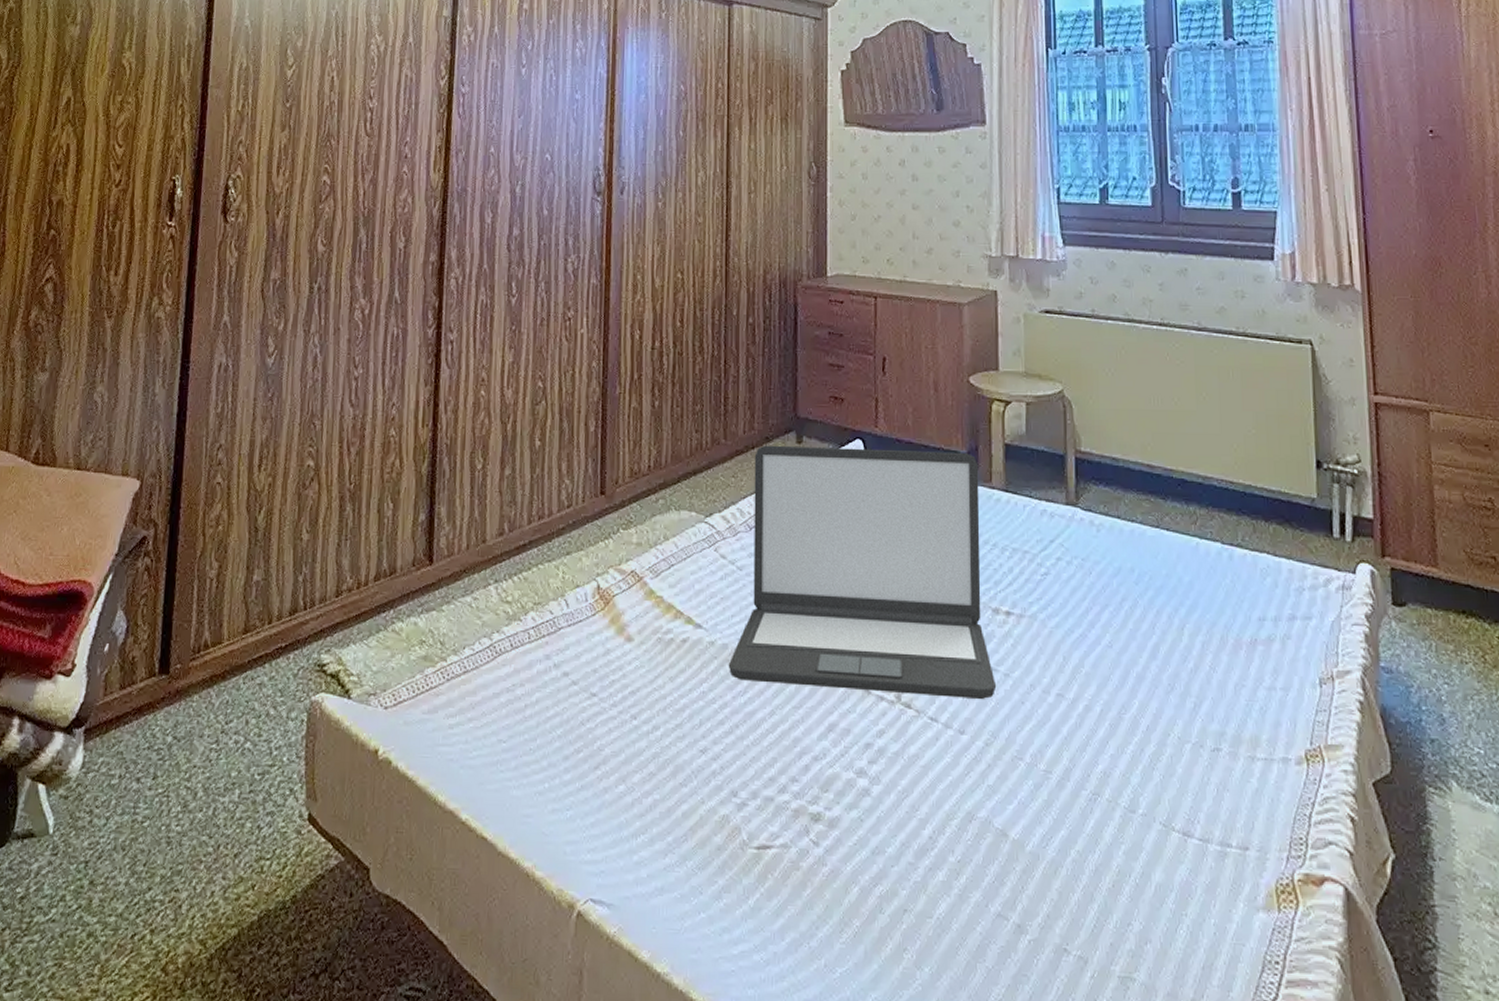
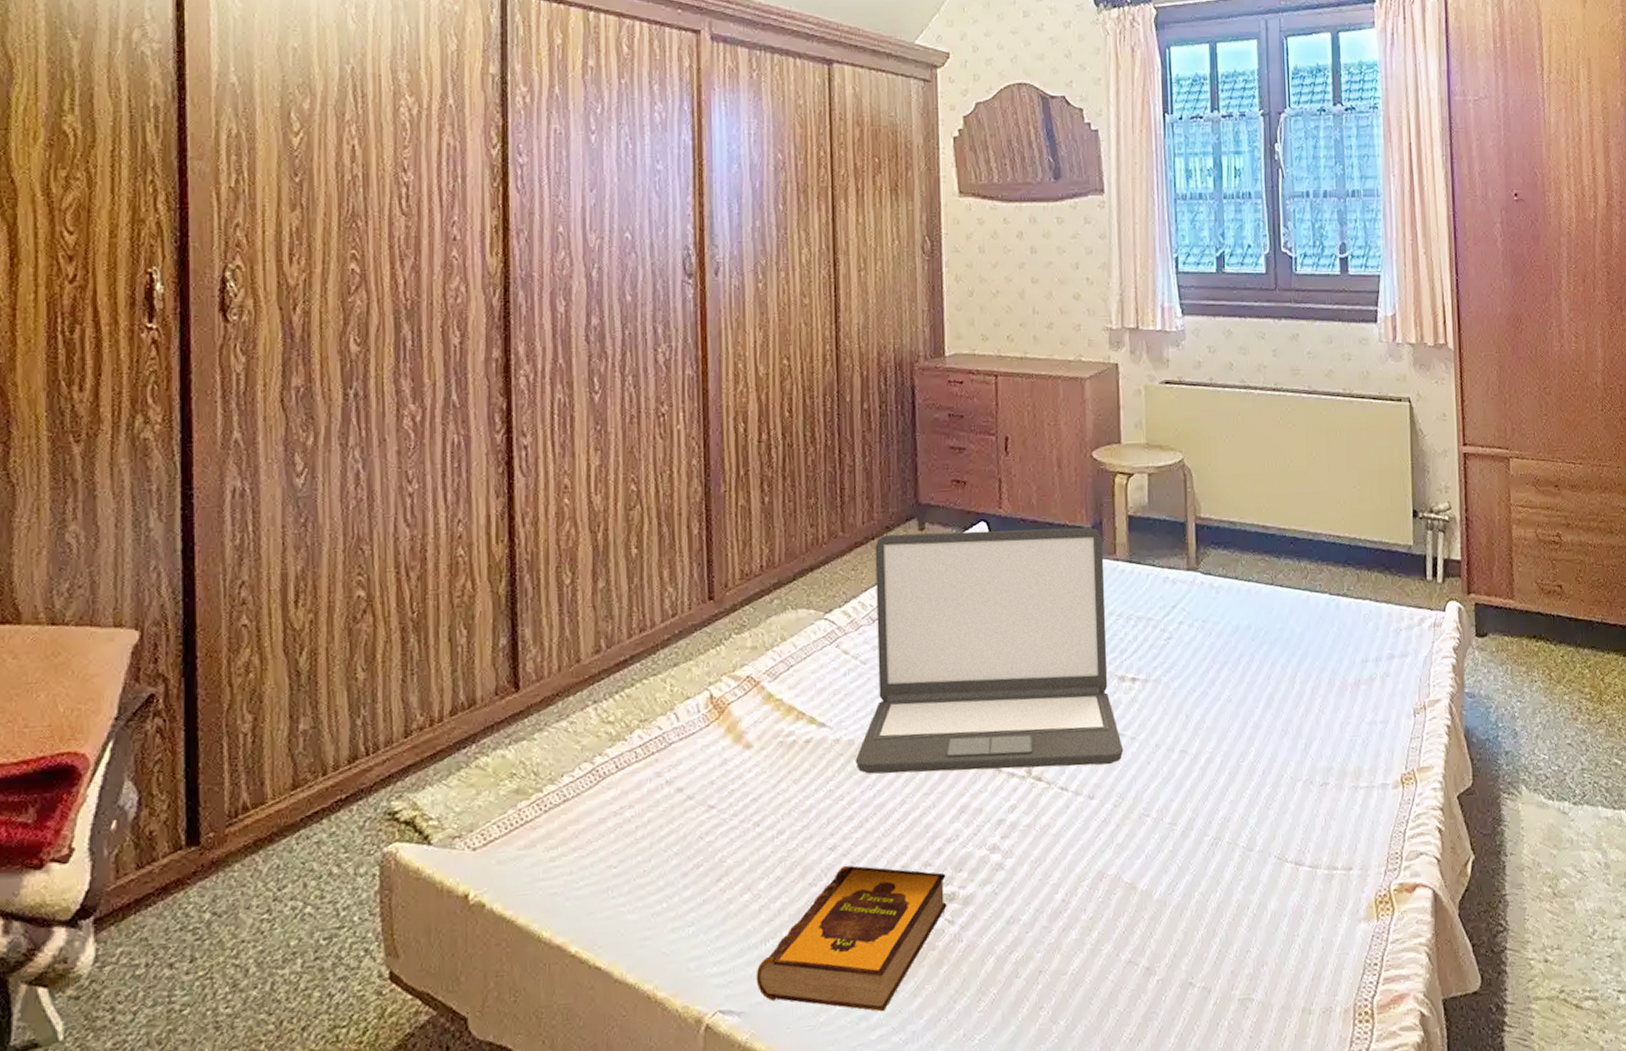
hardback book: none [626,771,812,927] -> present [756,865,947,1012]

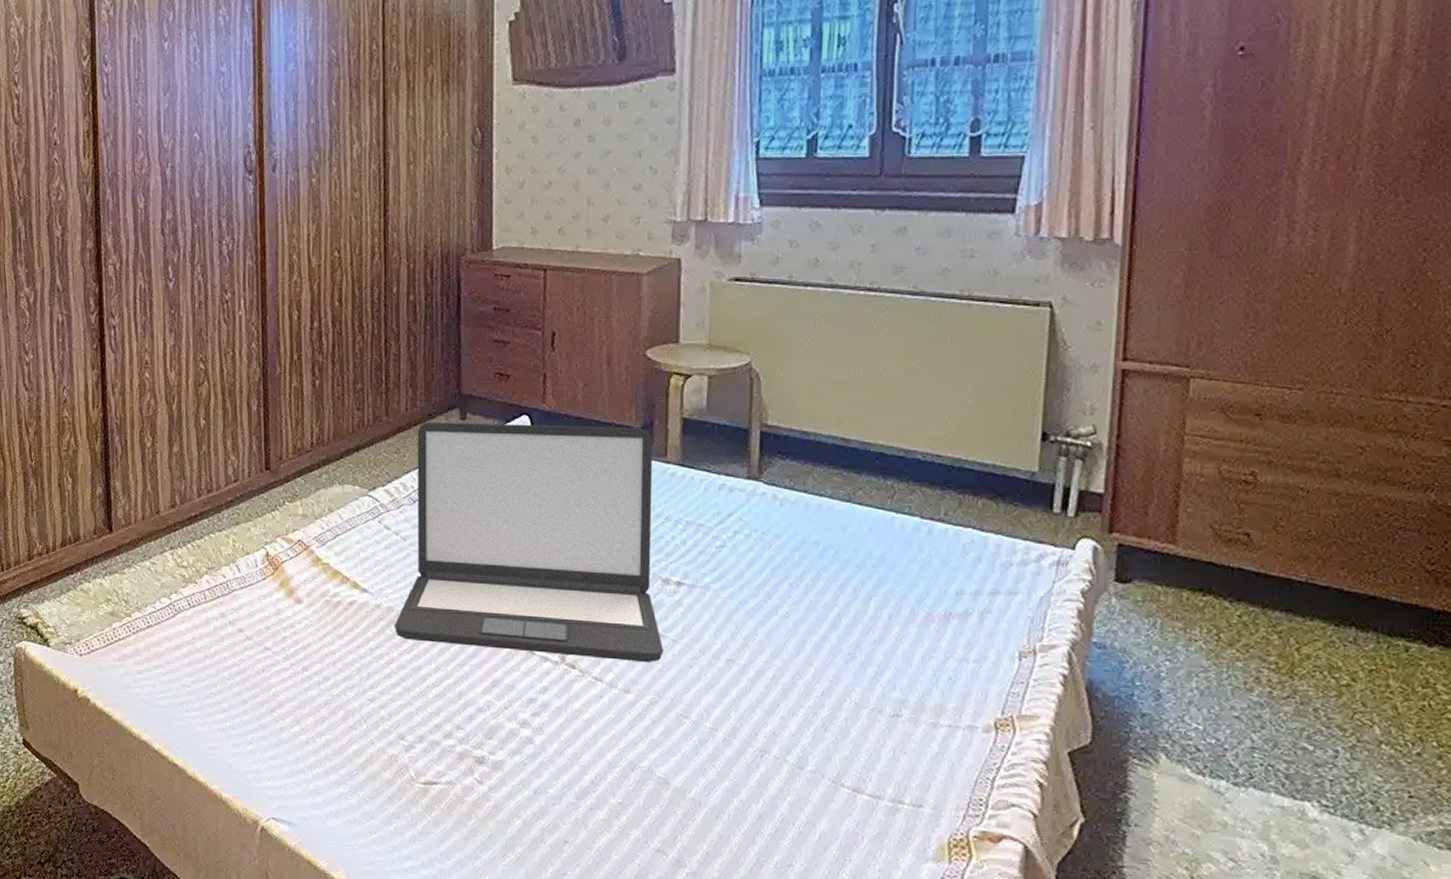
hardback book: present [756,865,947,1012] -> none [303,717,477,847]

